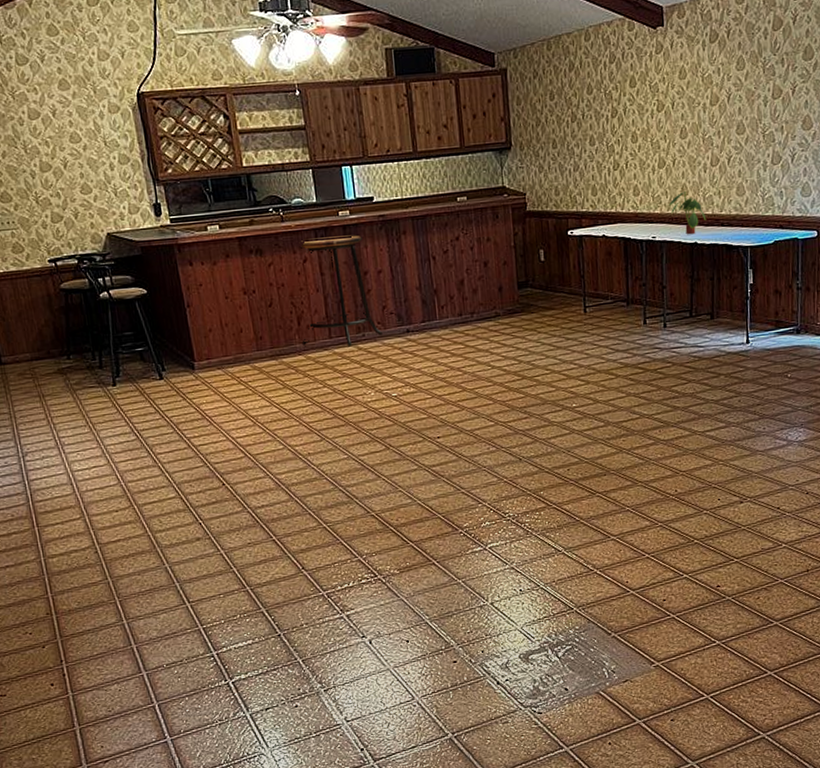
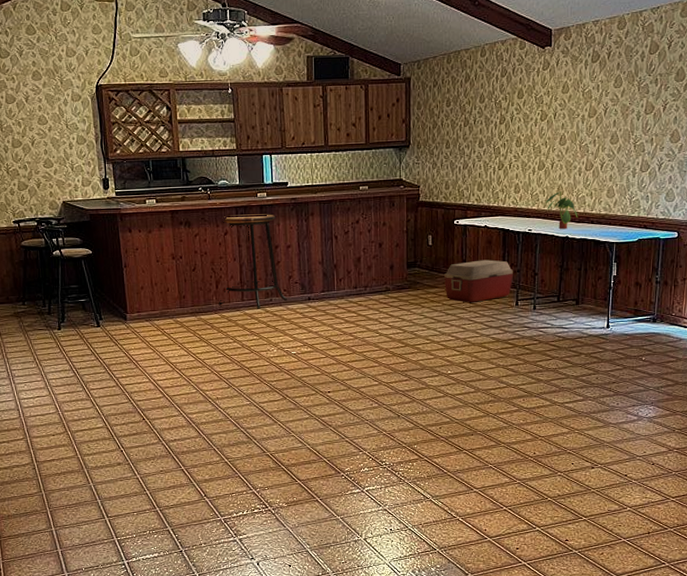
cooler: none [561,273,639,324] -> present [444,259,513,302]

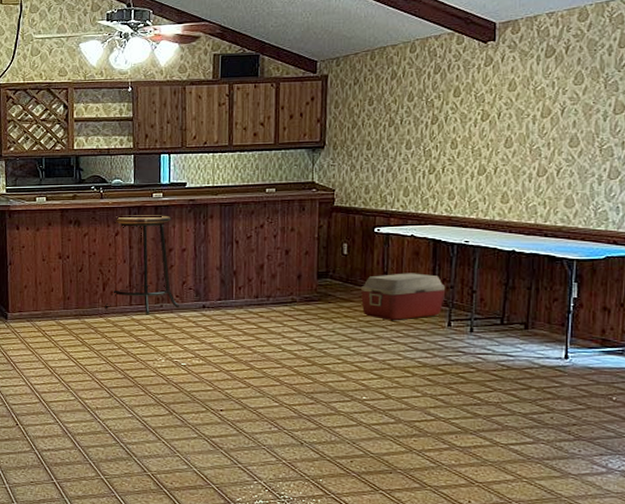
plant: present [545,191,578,230] -> none [486,199,528,242]

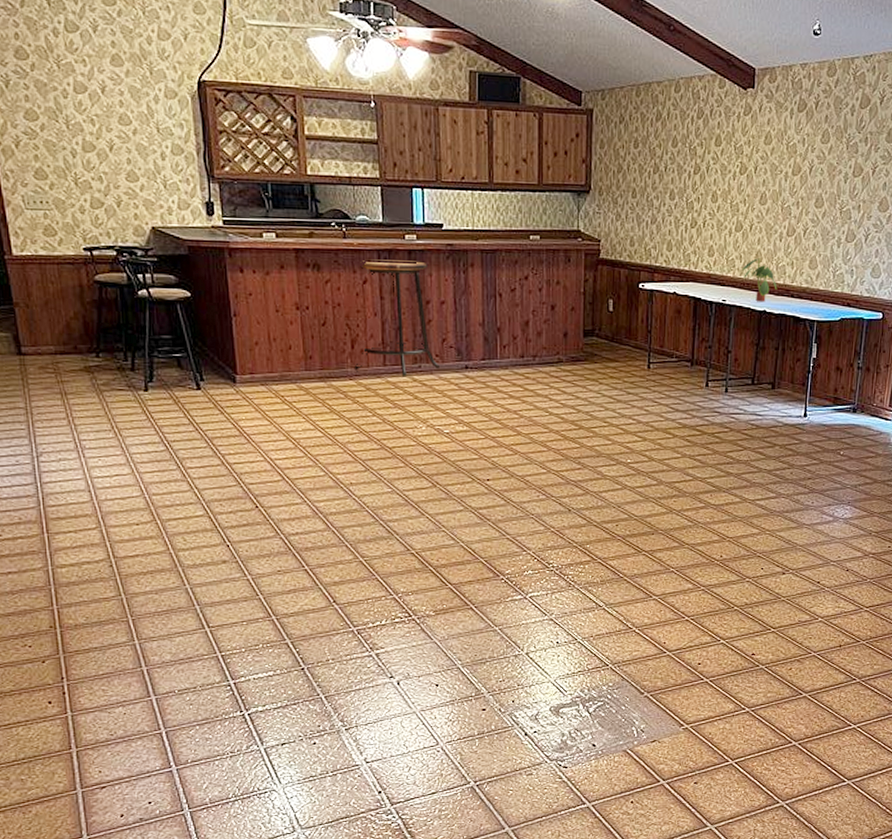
cooler: present [361,273,445,320] -> none [626,332,704,381]
plant: none [486,199,528,242] -> present [741,258,777,302]

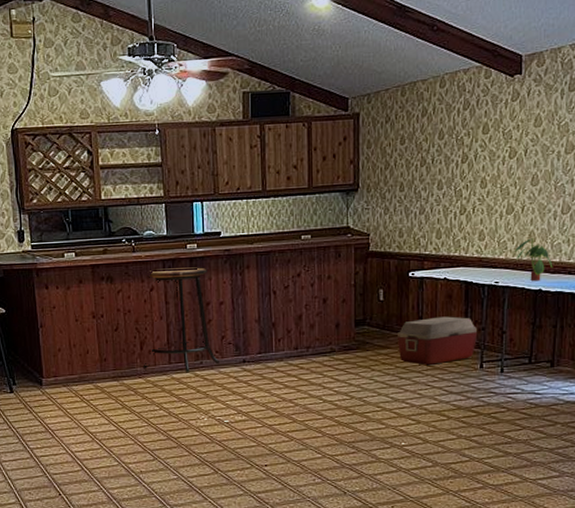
cooler: none [626,332,704,381] -> present [398,316,477,365]

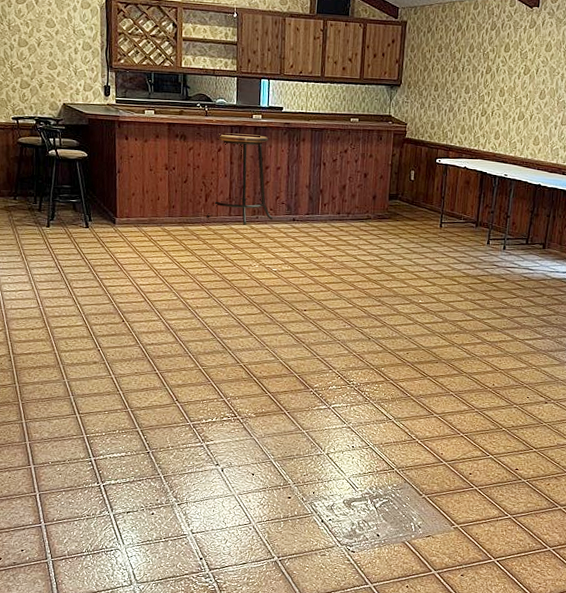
cooler: present [398,316,477,365] -> none [422,198,487,238]
plant: present [514,238,553,282] -> none [521,142,551,178]

